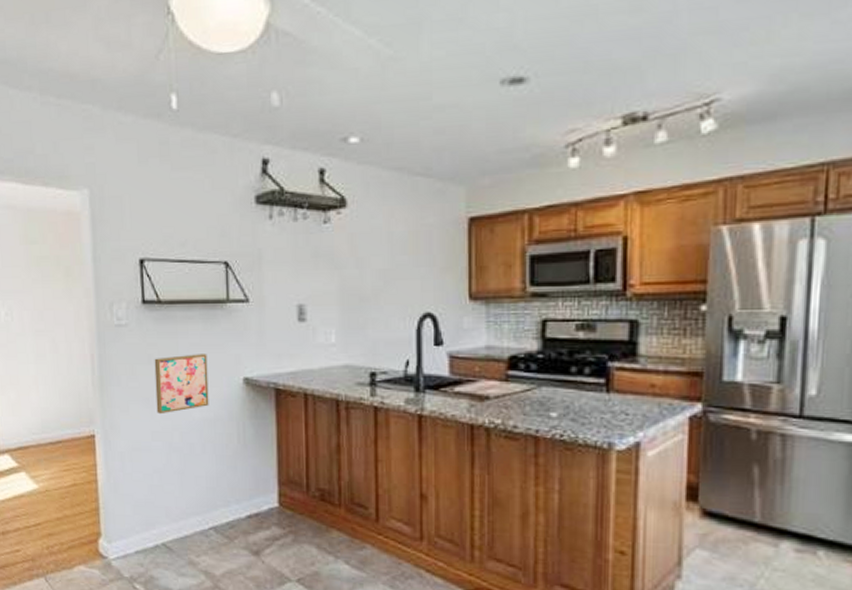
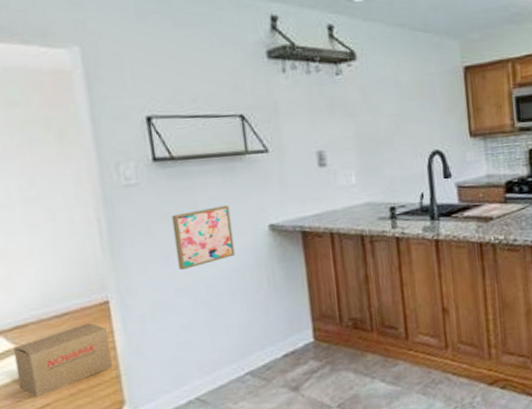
cardboard box: none [16,453,93,516] -> present [12,323,112,398]

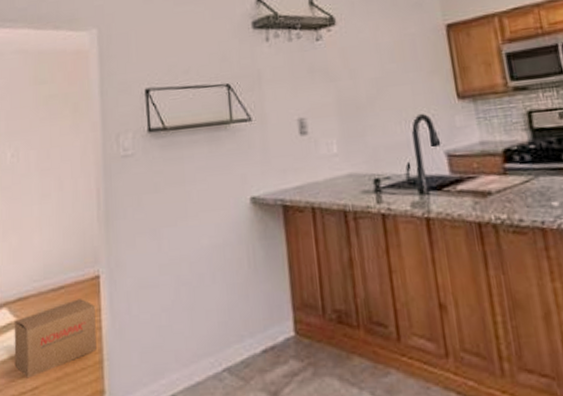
wall art: present [171,205,235,271] -> none [160,176,217,245]

